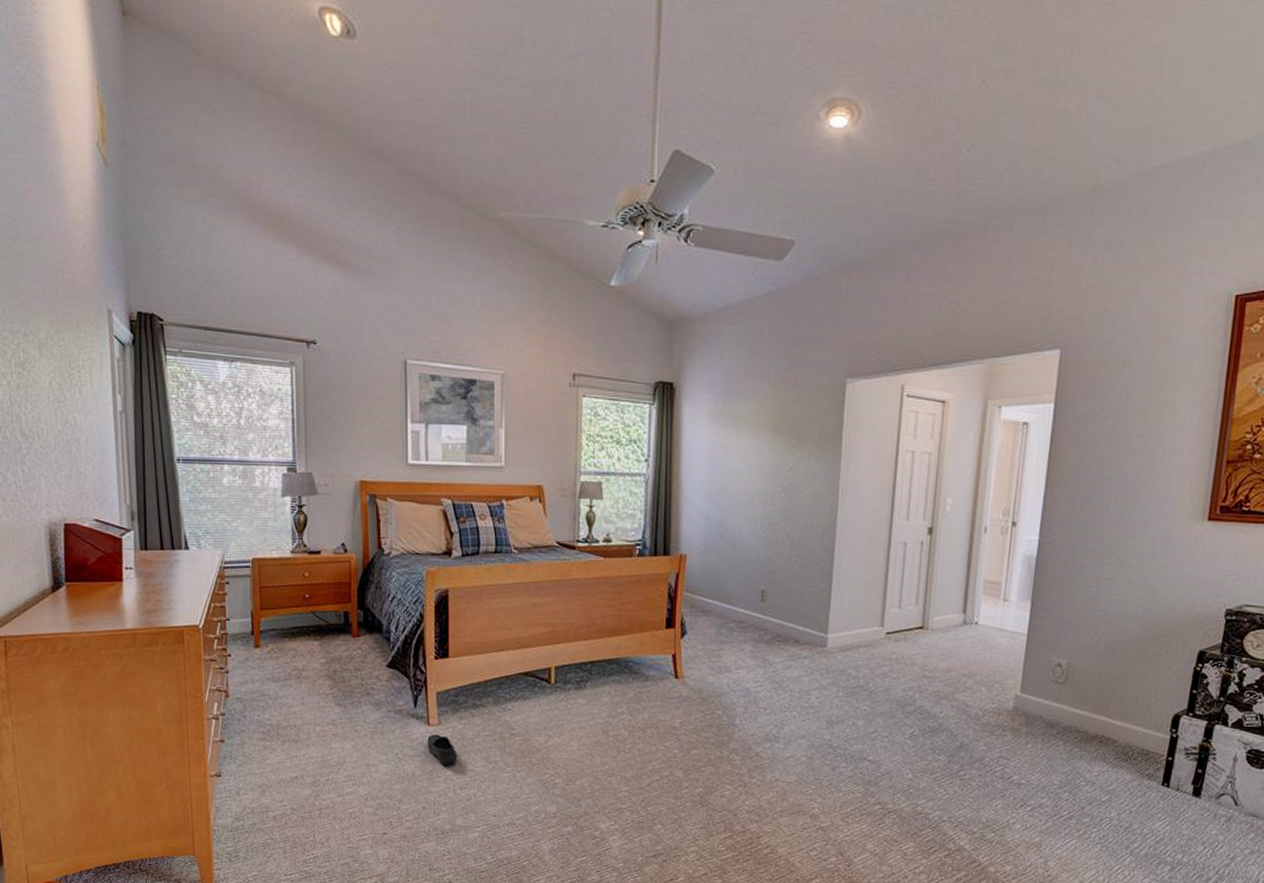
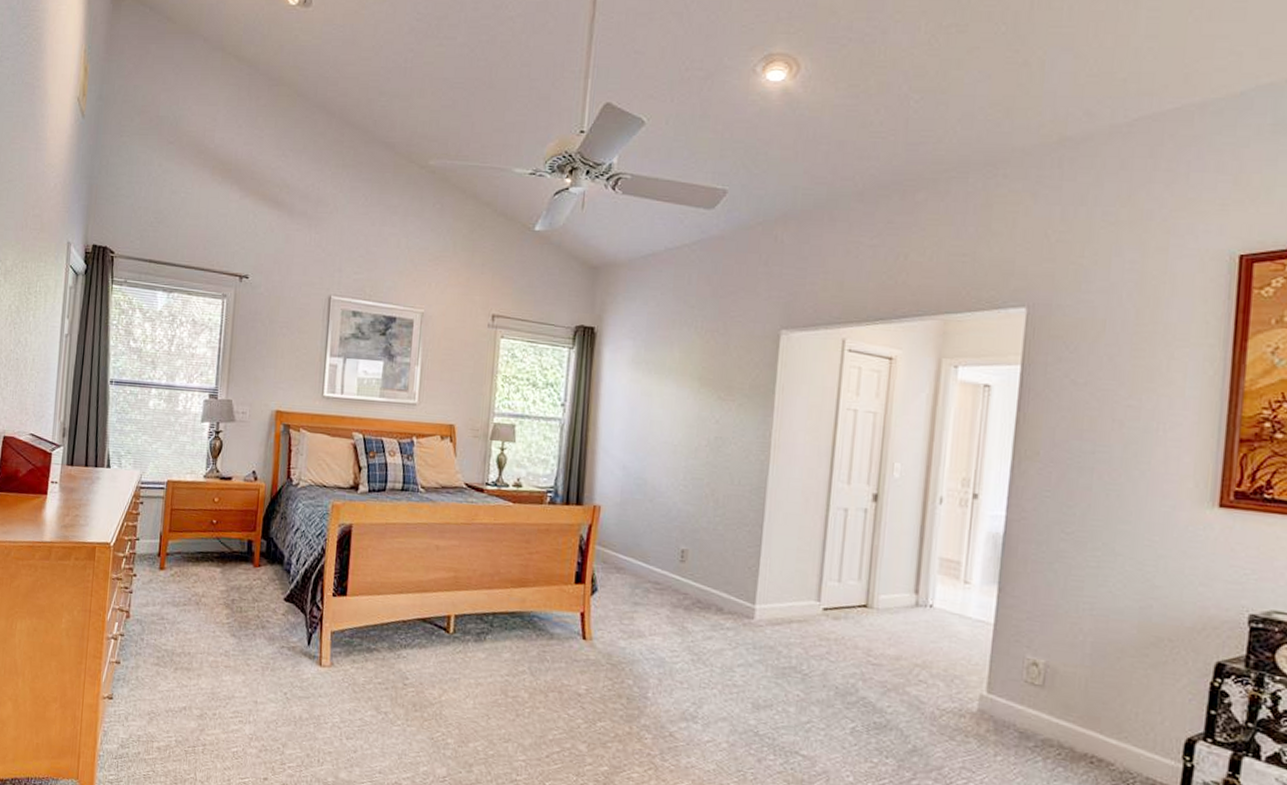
shoe: present [427,734,458,766] -> none [317,676,347,712]

